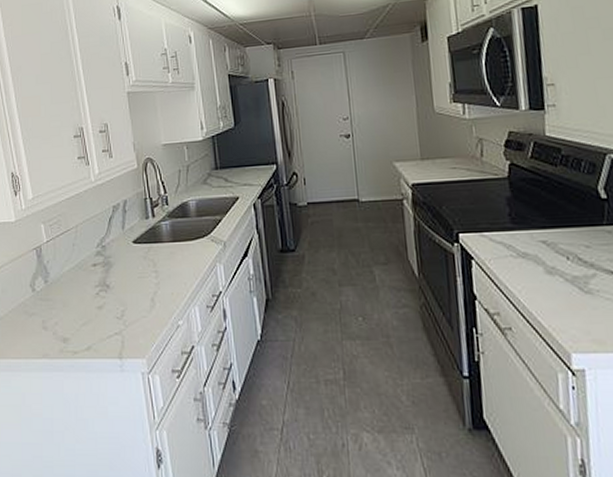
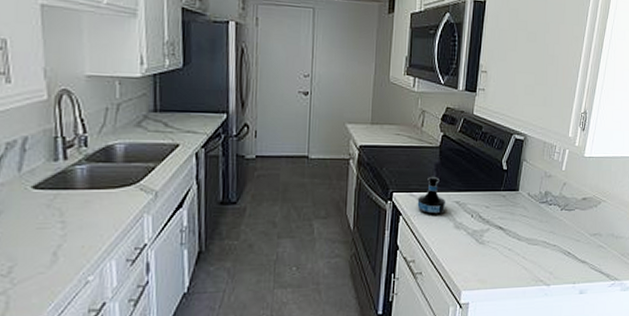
tequila bottle: none [490,212,529,259] -> present [417,176,446,215]

